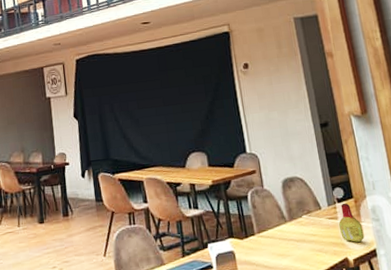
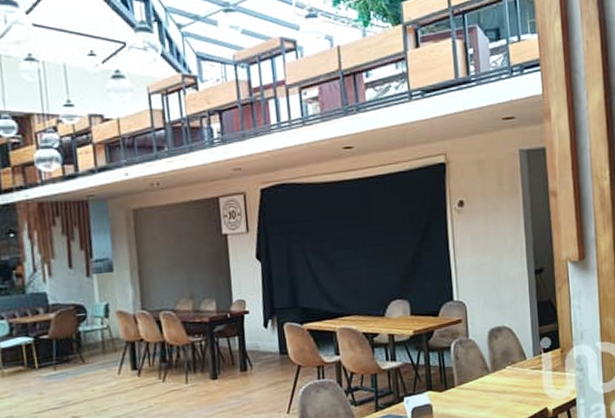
bottle: present [338,203,365,242] -> none [542,353,566,392]

